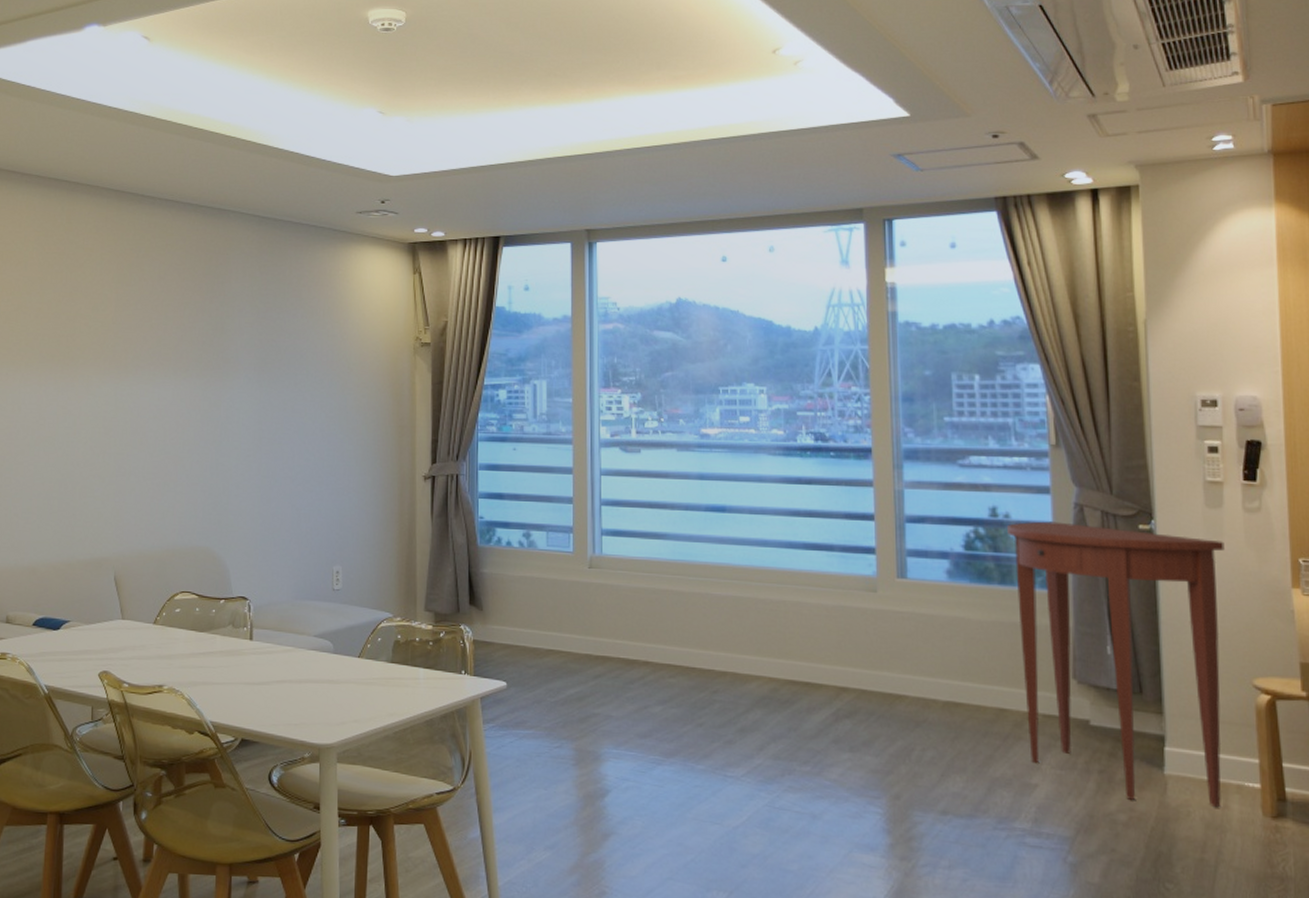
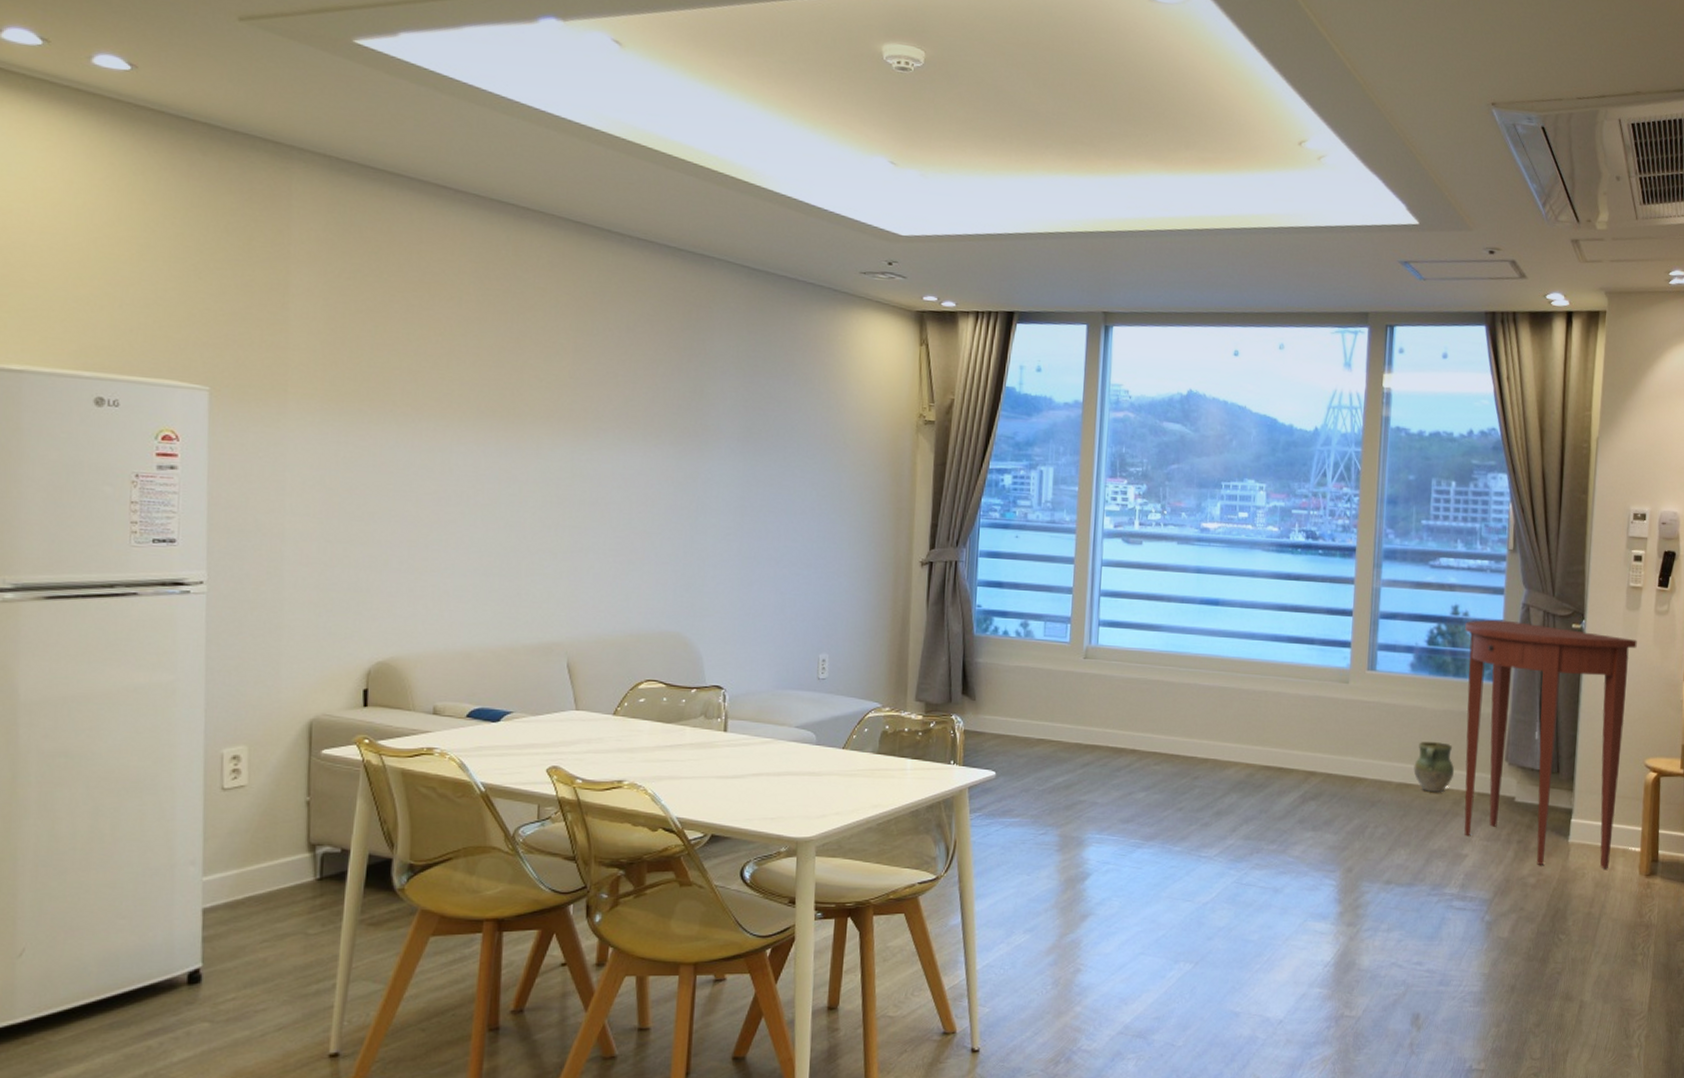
ceramic jug: none [962,656,1012,714] -> present [1413,742,1455,793]

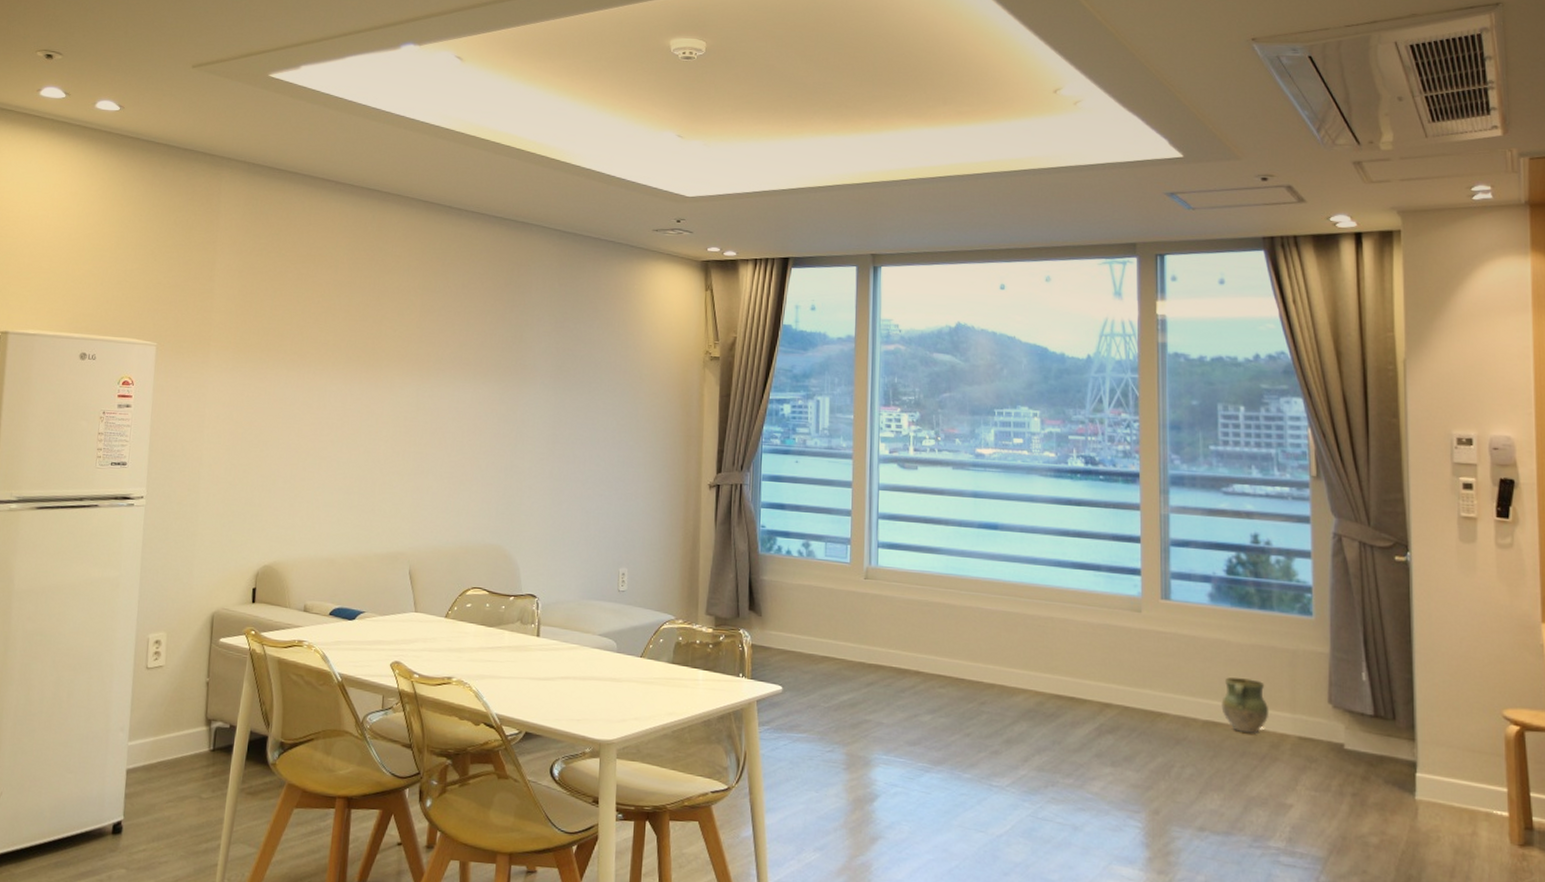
console table: present [1464,619,1637,869] -> none [1267,549,1477,834]

